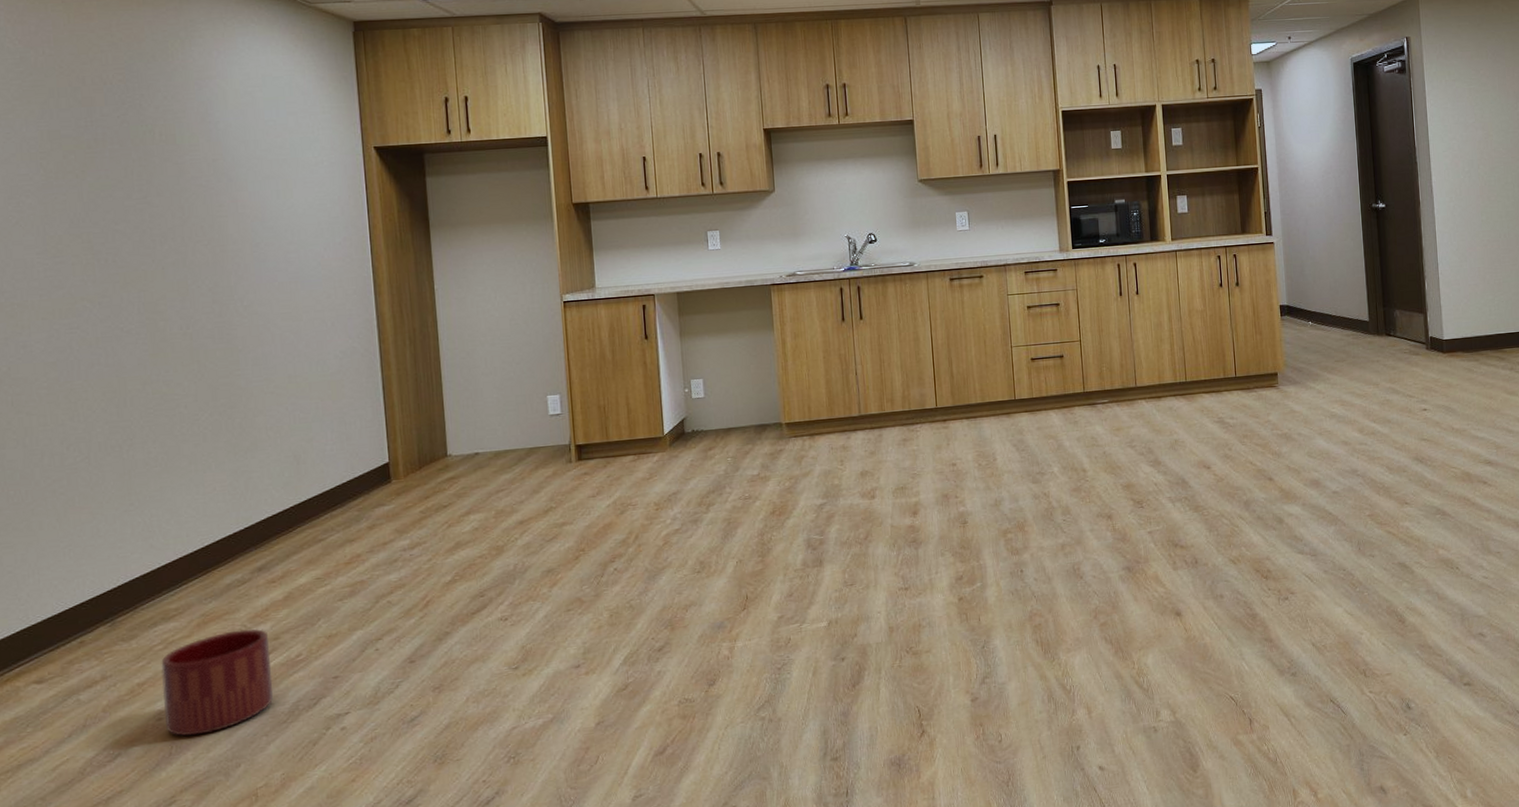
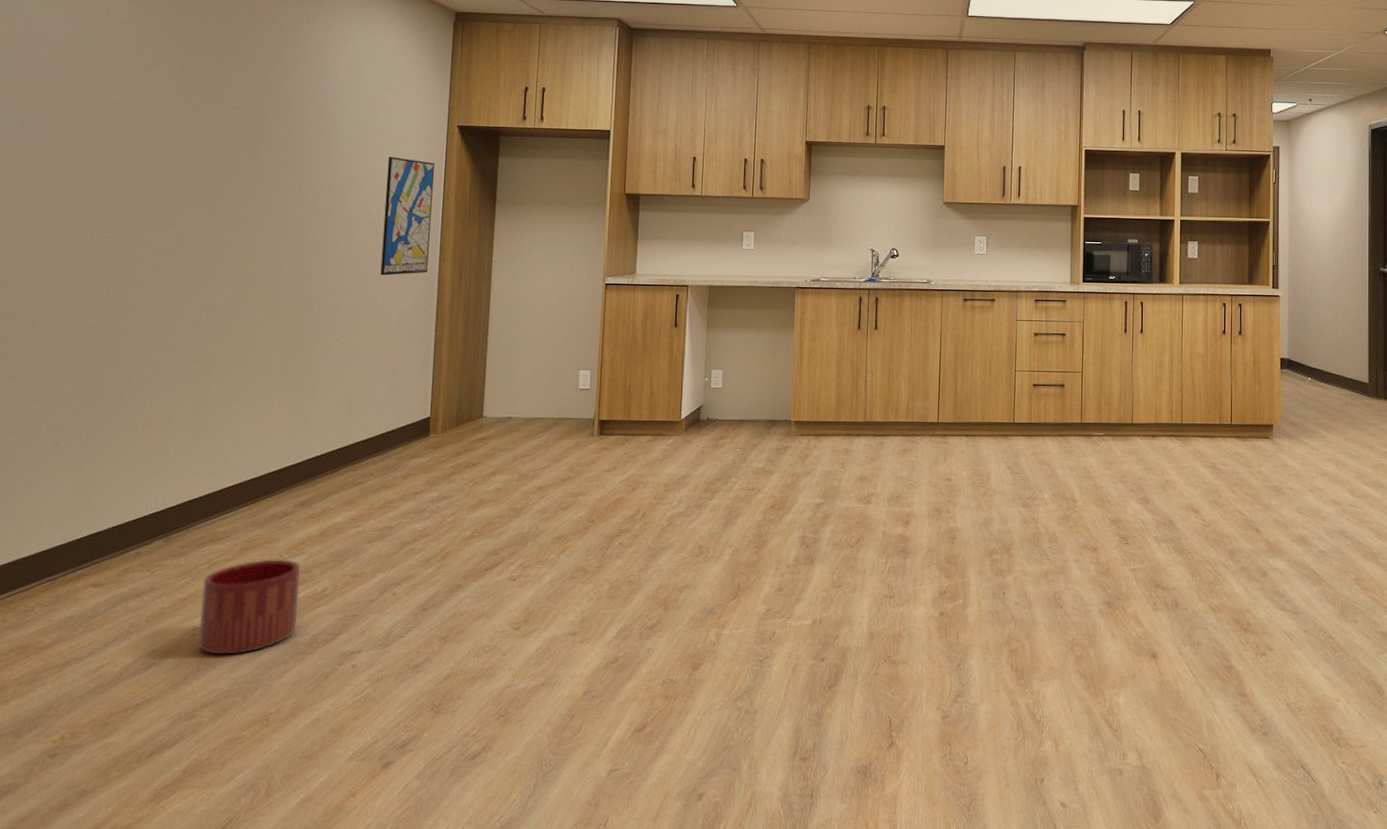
wall art: none [300,187,363,318] -> present [380,157,435,276]

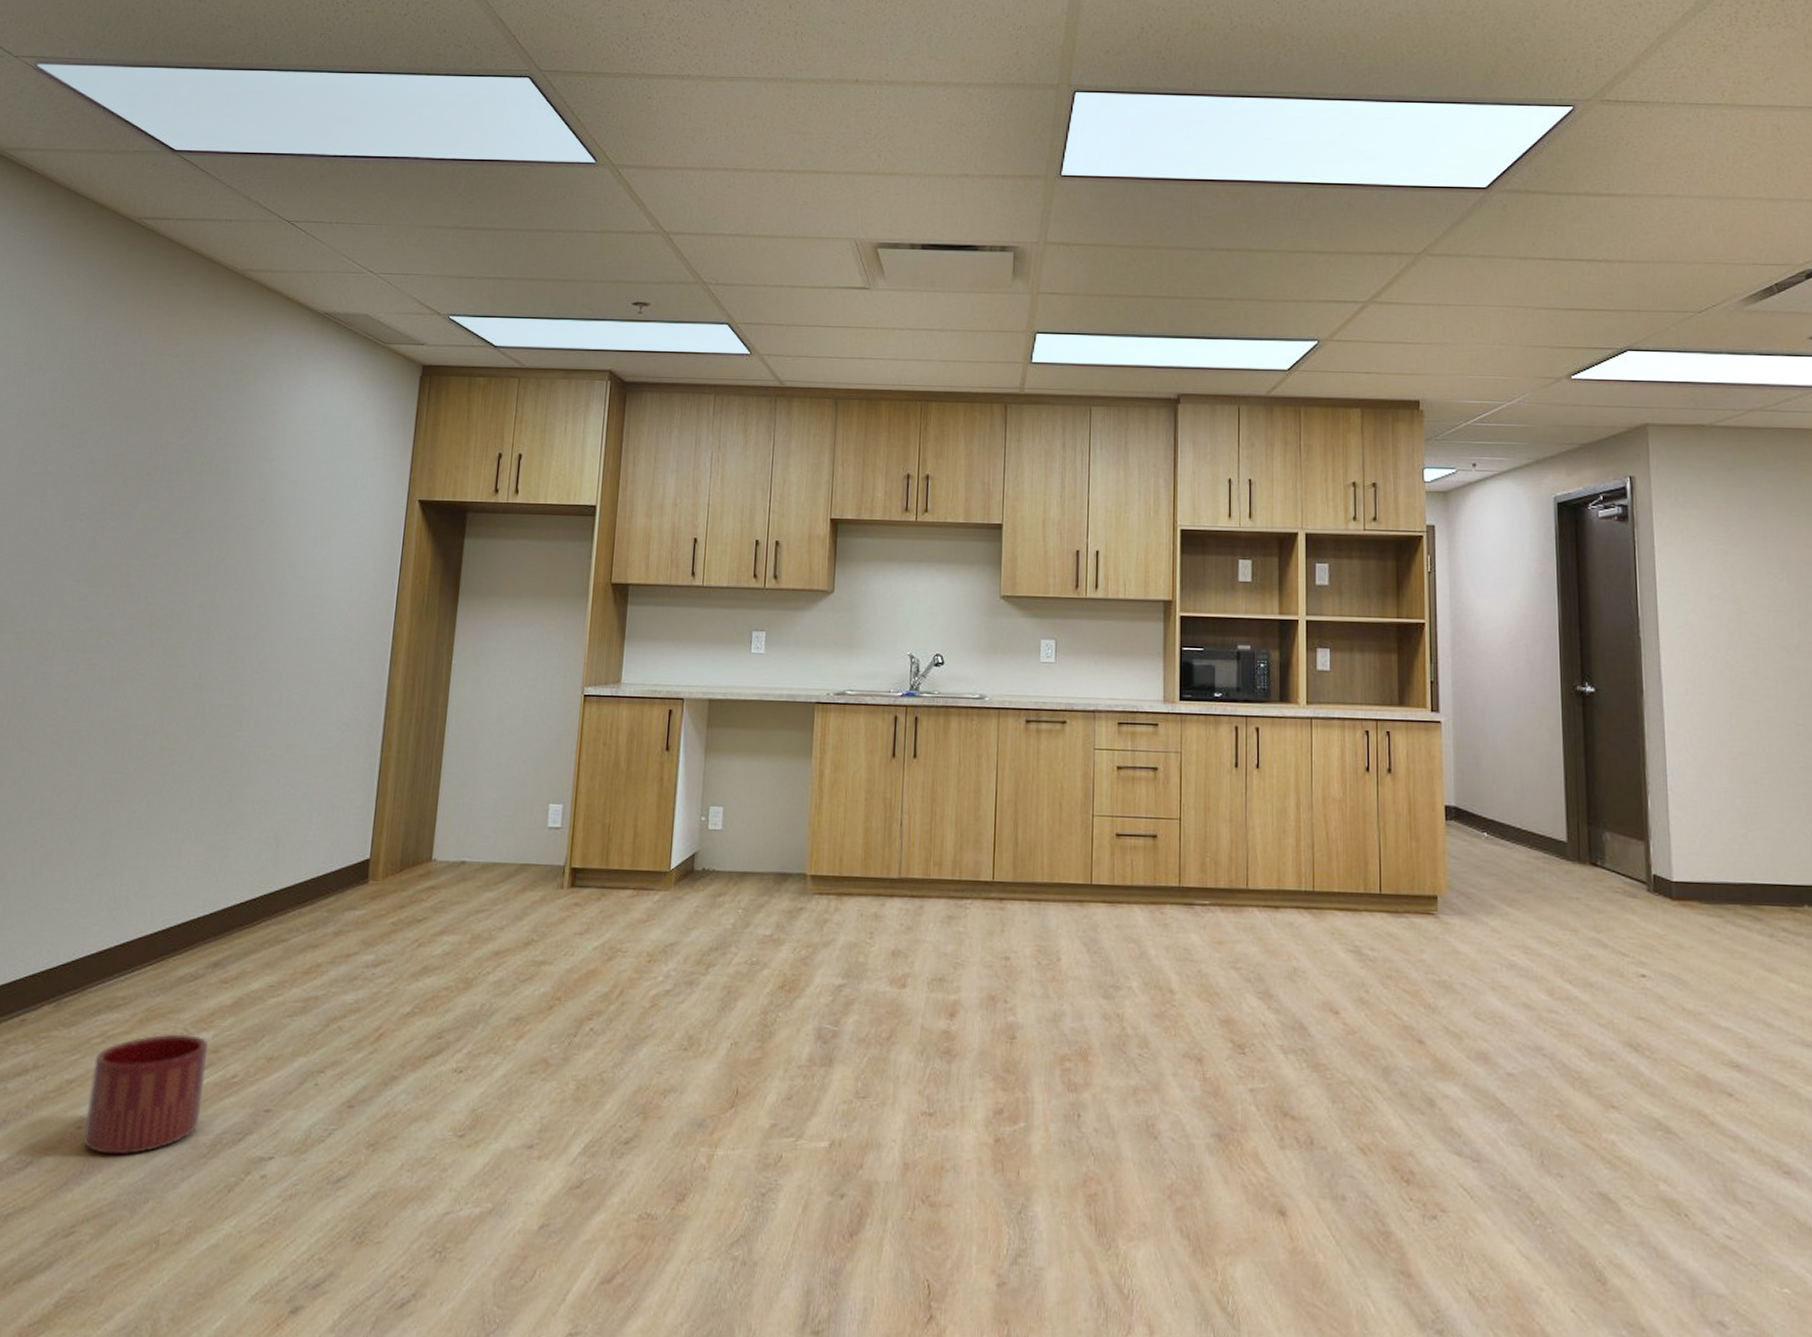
wall art: present [380,157,435,276] -> none [321,537,391,682]

